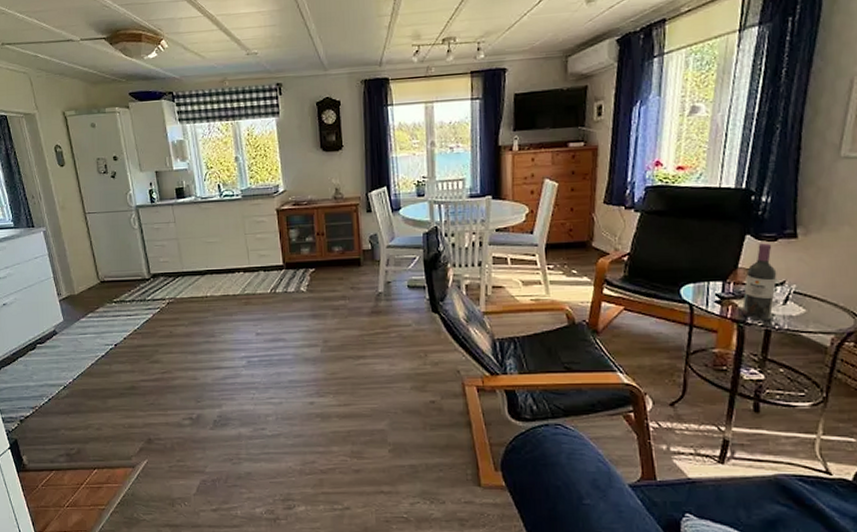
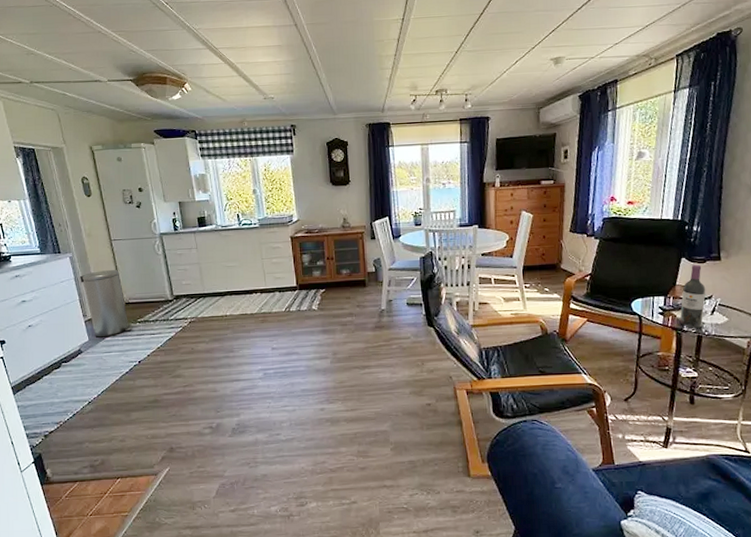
pedal bin: none [54,244,109,318] -> present [80,269,133,338]

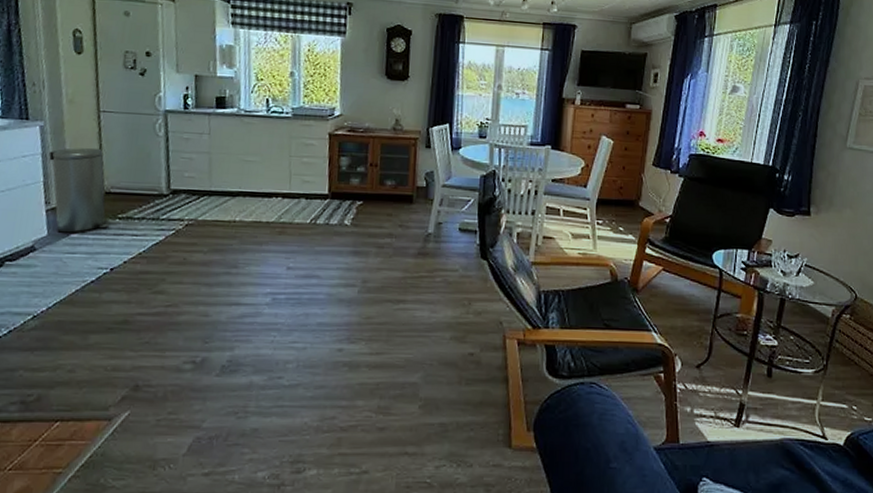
wine bottle: present [679,264,706,328] -> none [762,217,793,290]

